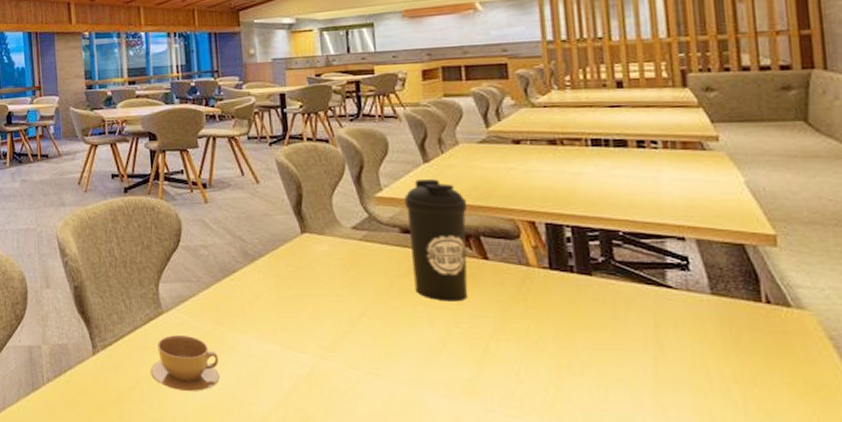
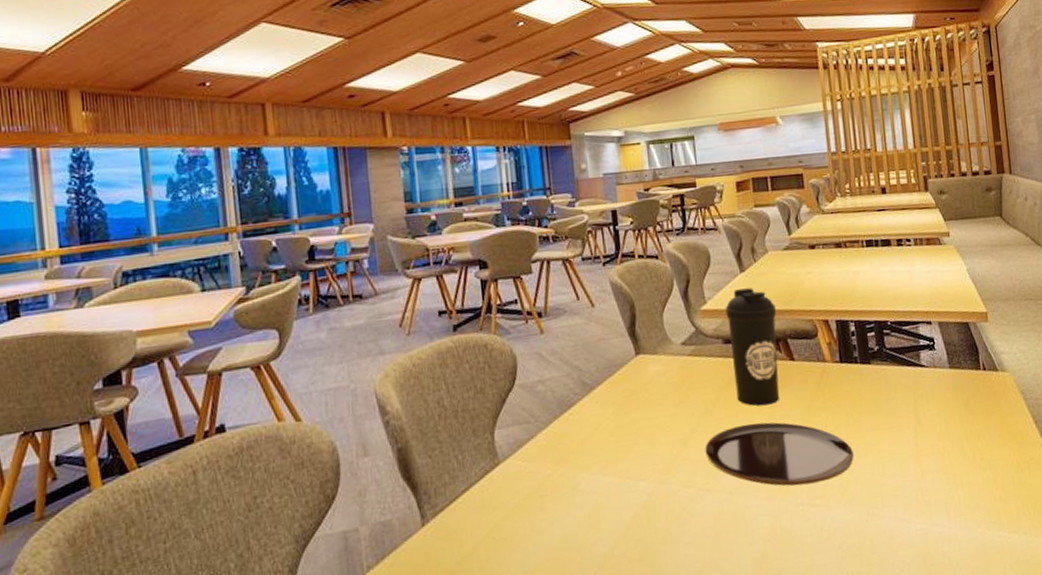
teacup: present [150,334,220,391] -> none [487,483,561,548]
plate: none [375,317,564,393] -> present [705,422,854,486]

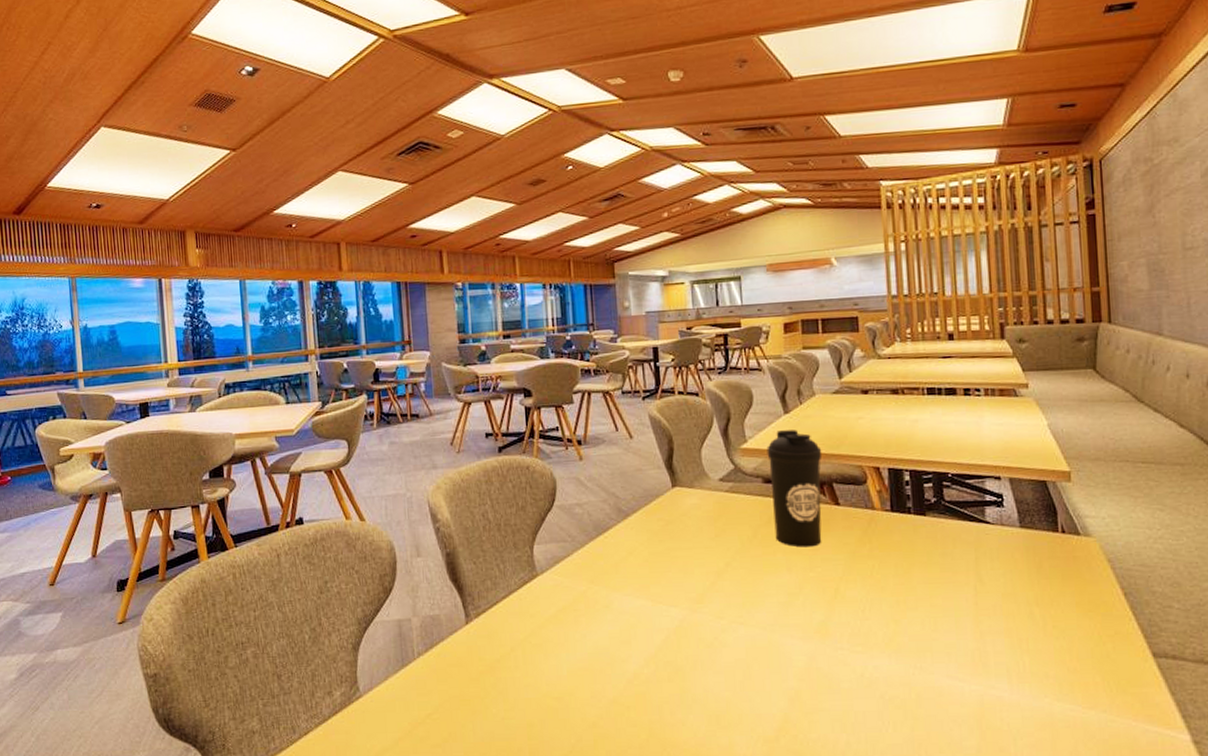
plate: present [705,422,854,486] -> none [739,563,902,630]

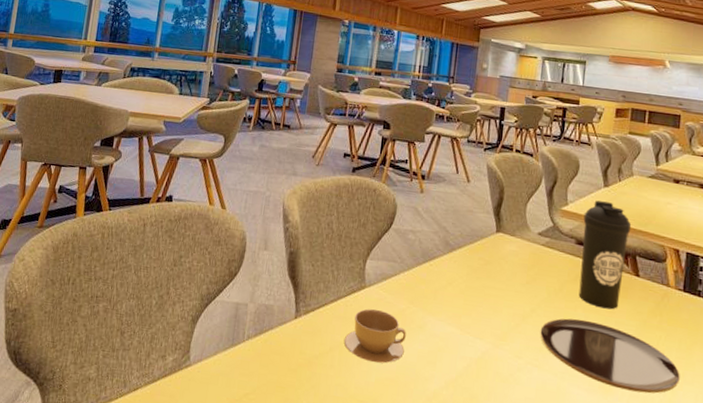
teacup: none [524,596,594,654] -> present [344,308,406,363]
plate: none [739,563,902,630] -> present [540,318,680,394]

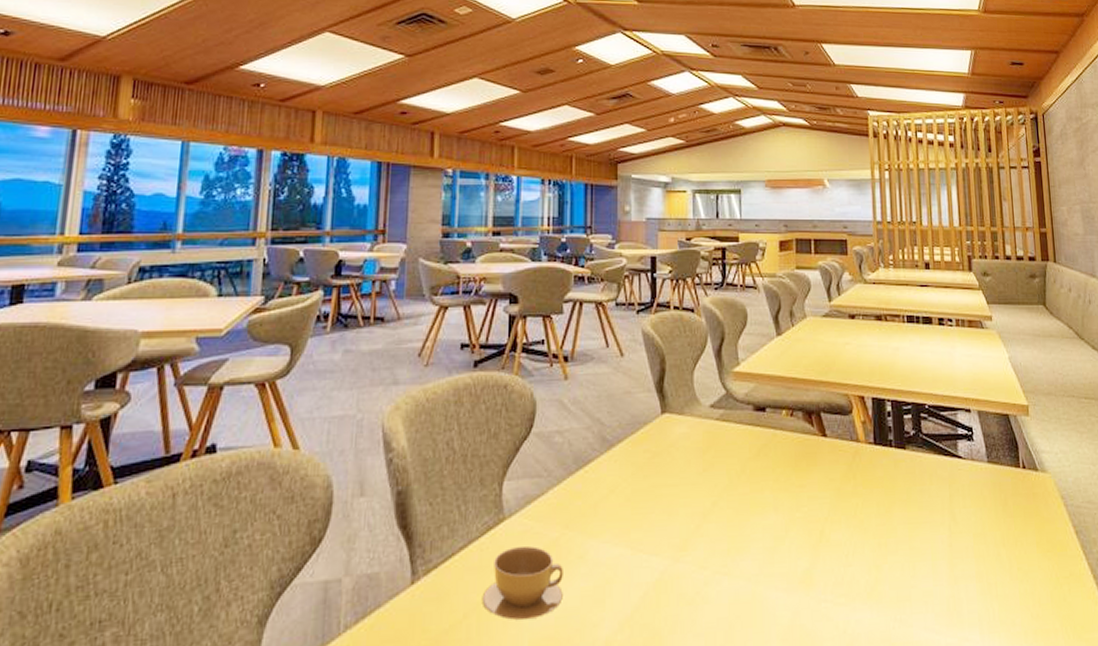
plate: present [540,318,680,394] -> none [725,502,883,579]
water bottle: present [578,200,632,310] -> none [758,353,812,484]

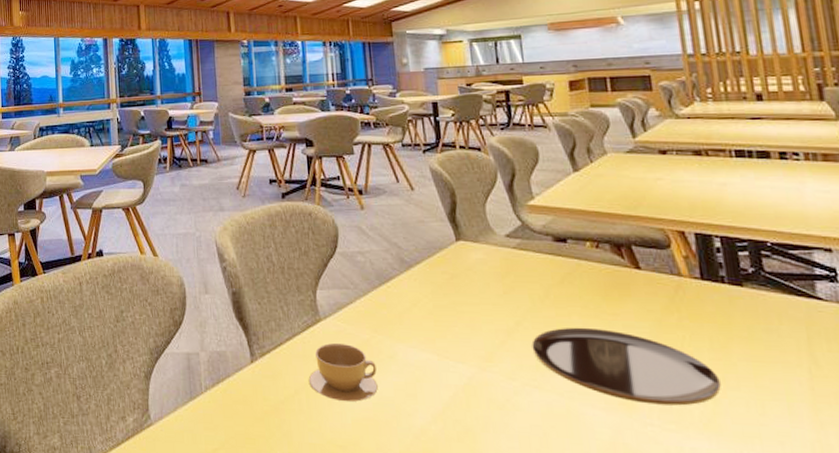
plate: none [725,502,883,579] -> present [531,327,721,406]

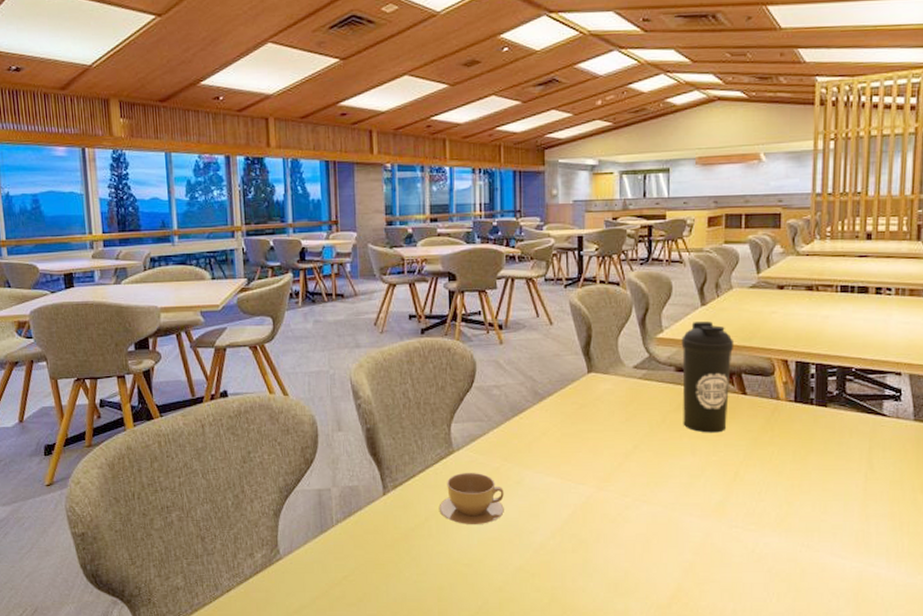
plate: present [531,327,721,406] -> none [645,447,796,510]
water bottle: none [556,188,622,312] -> present [681,321,735,433]

